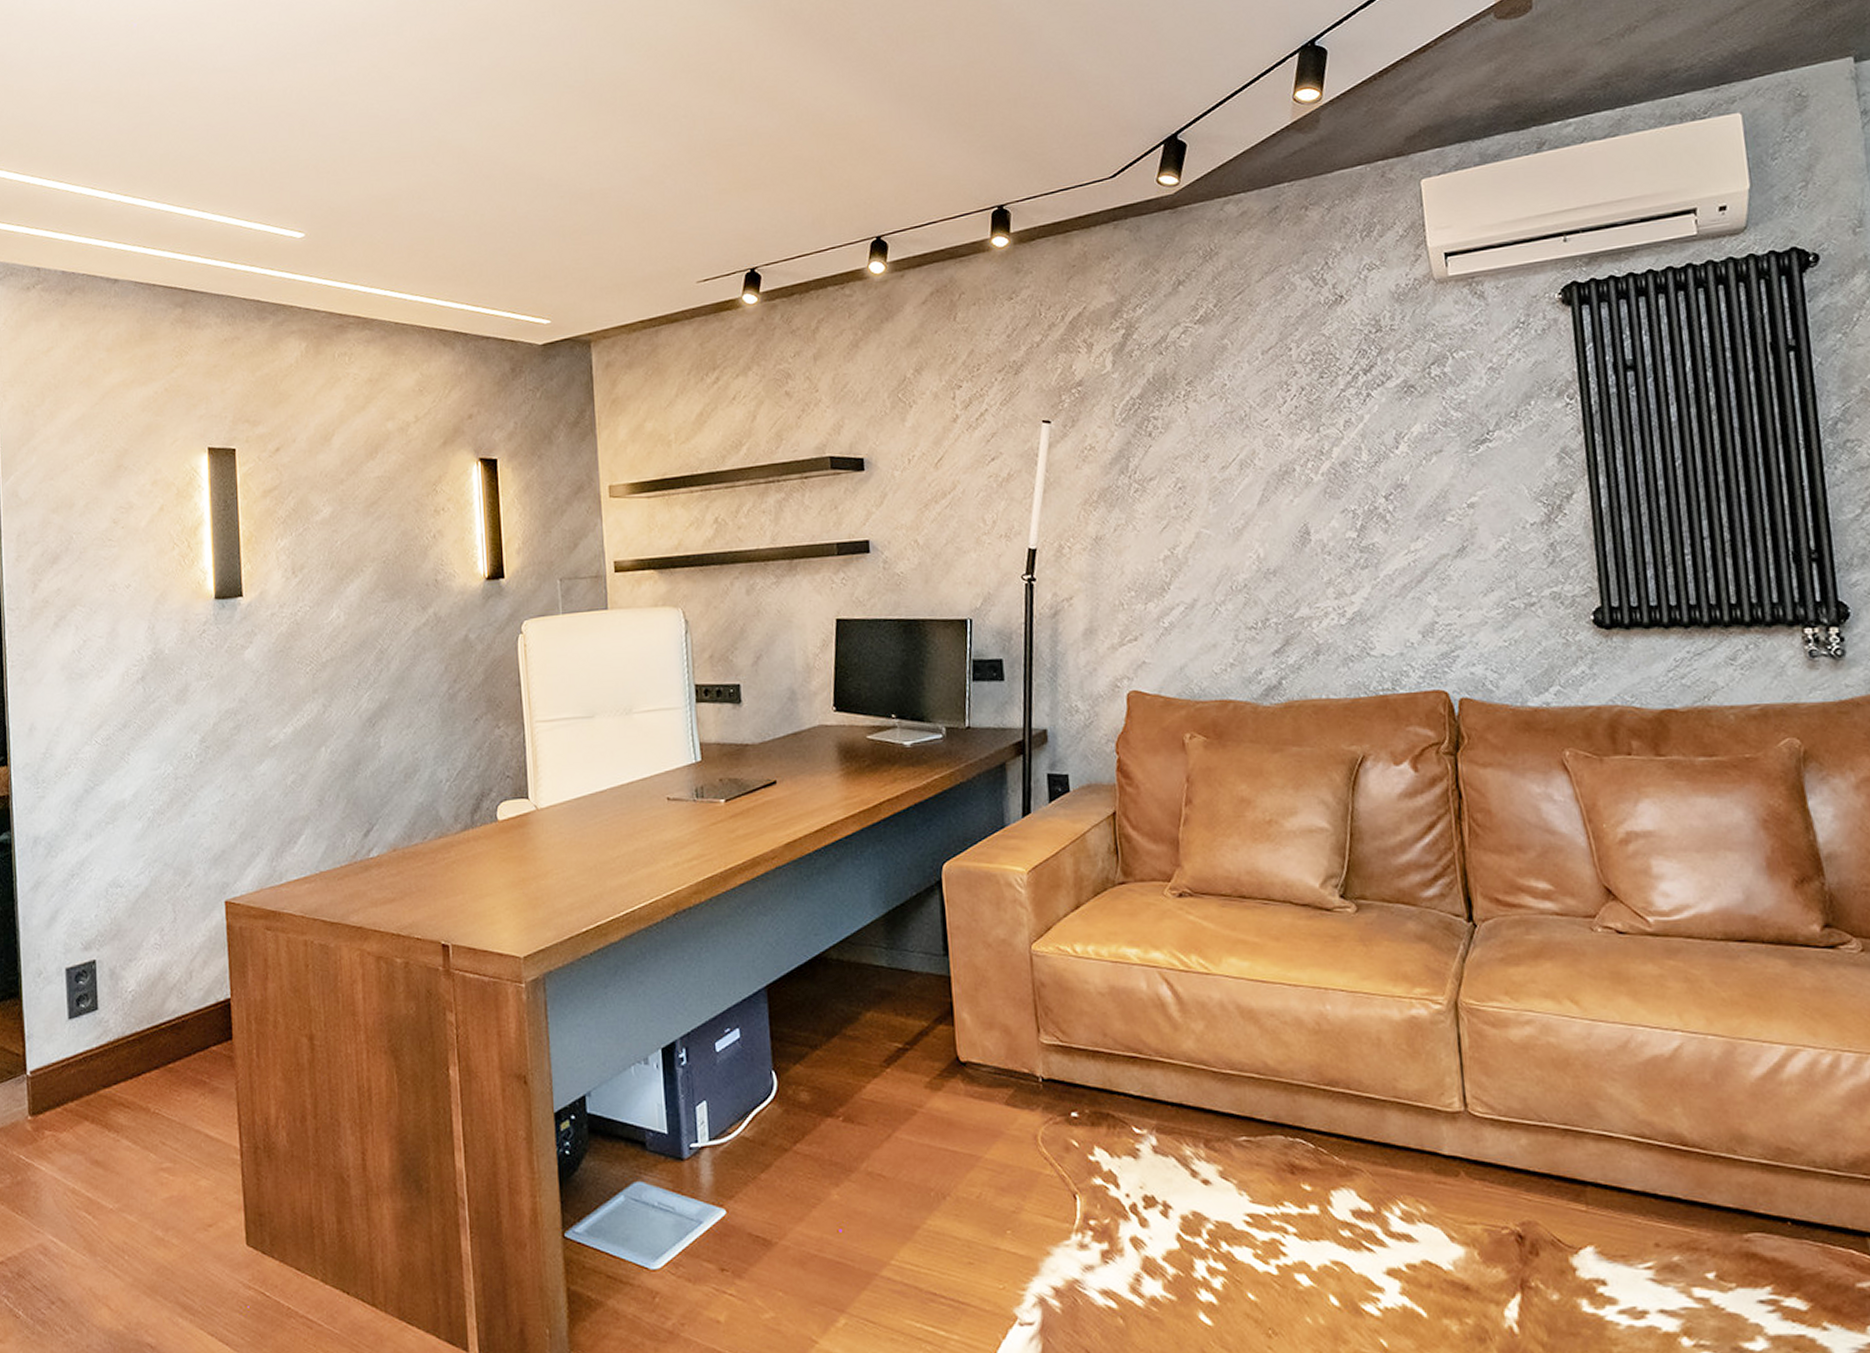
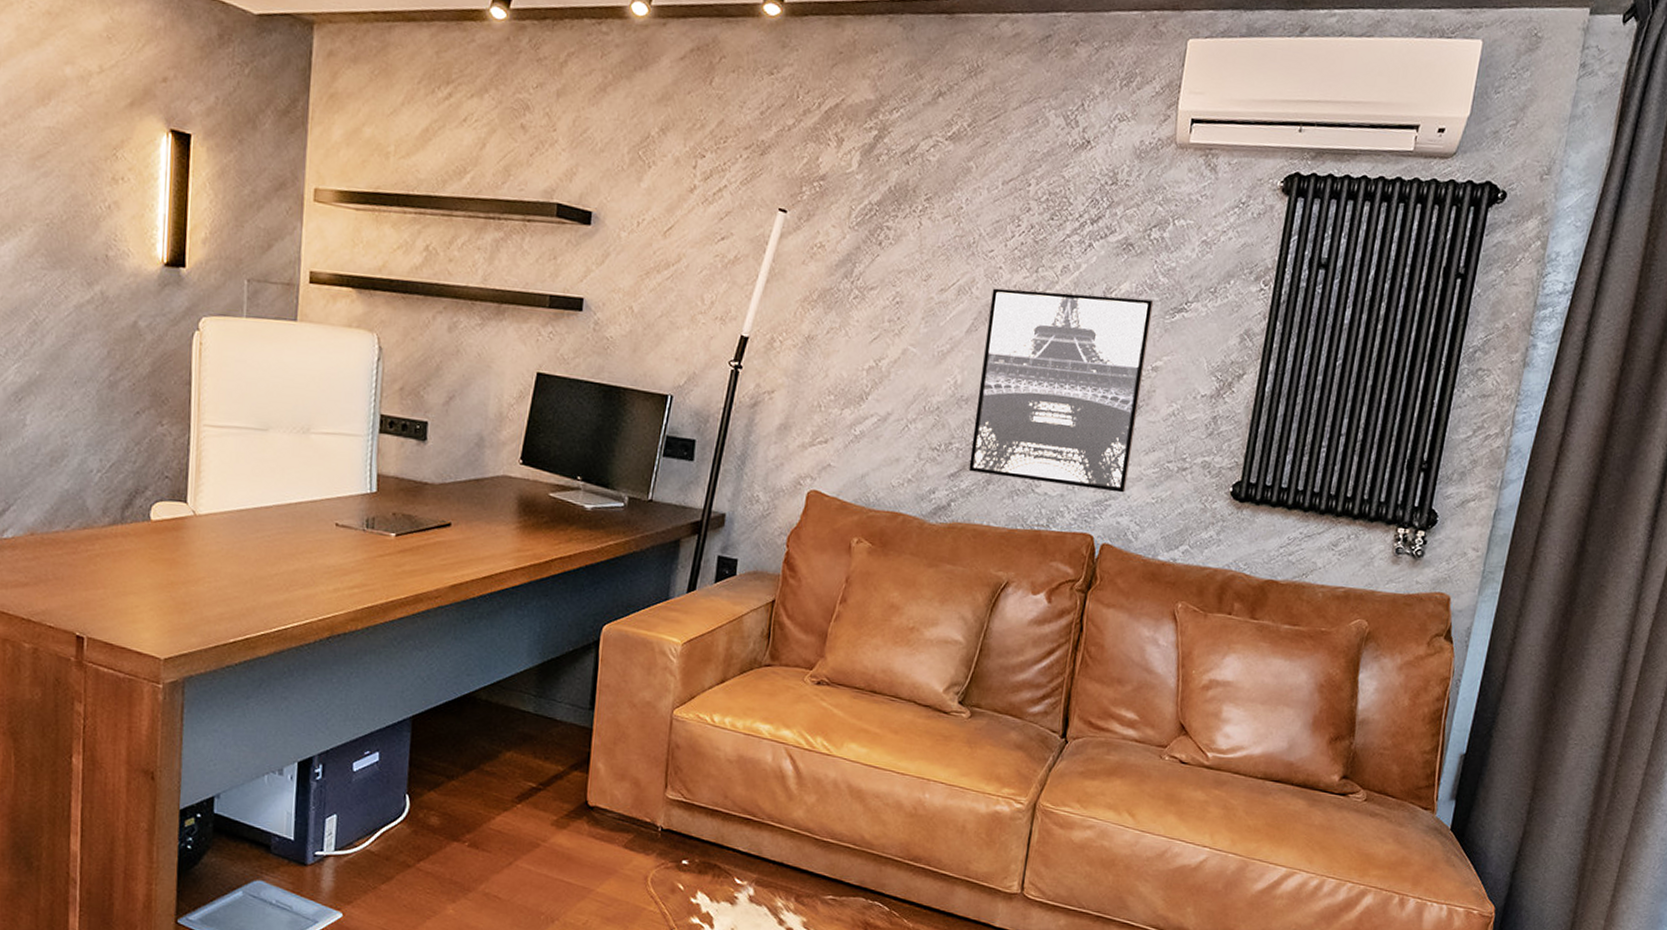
wall art: none [1275,437,1472,645] -> present [968,288,1154,493]

